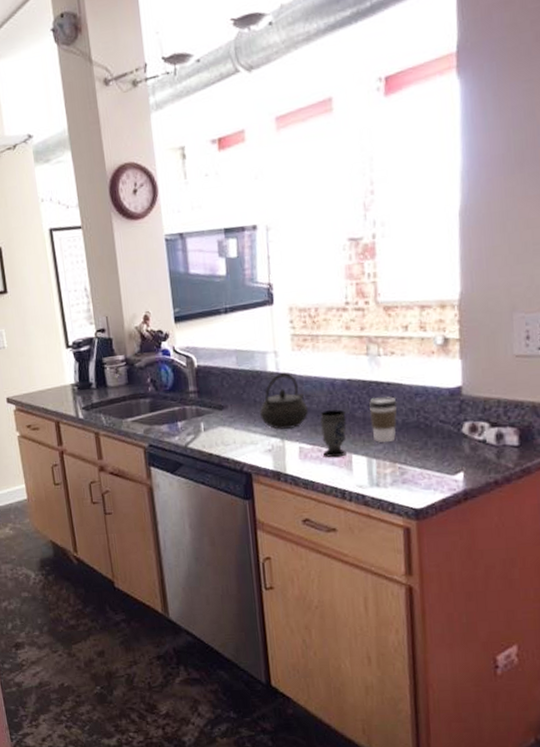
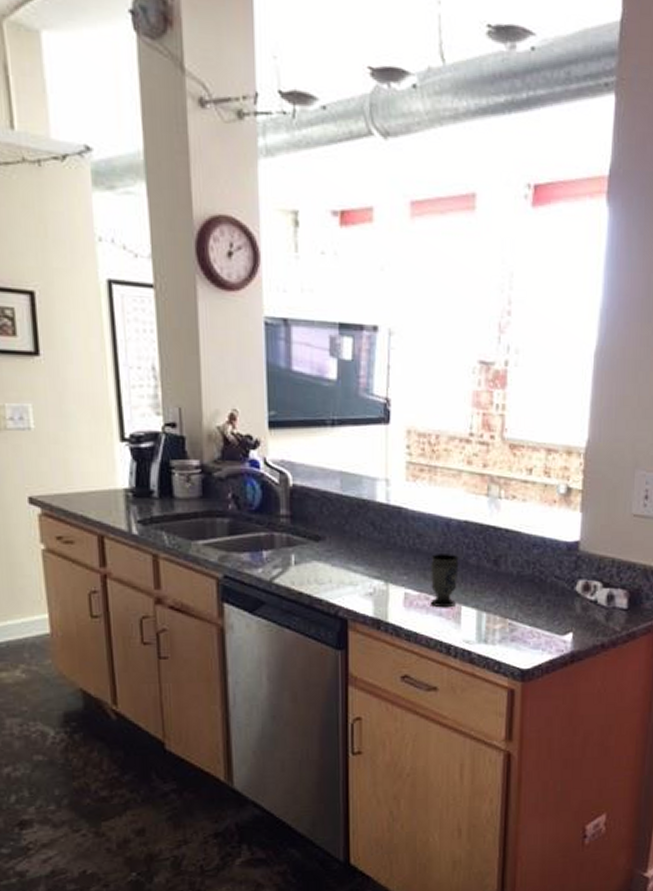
kettle: present [260,373,309,429] -> none [363,506,419,570]
coffee cup: present [368,396,399,444] -> none [483,543,515,596]

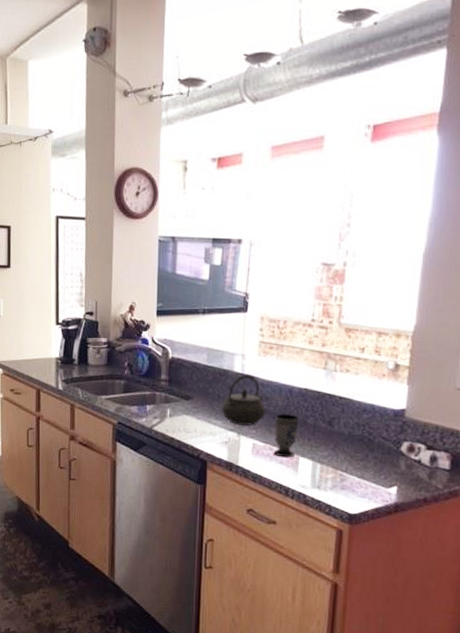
kettle: none [363,506,419,570] -> present [222,375,266,425]

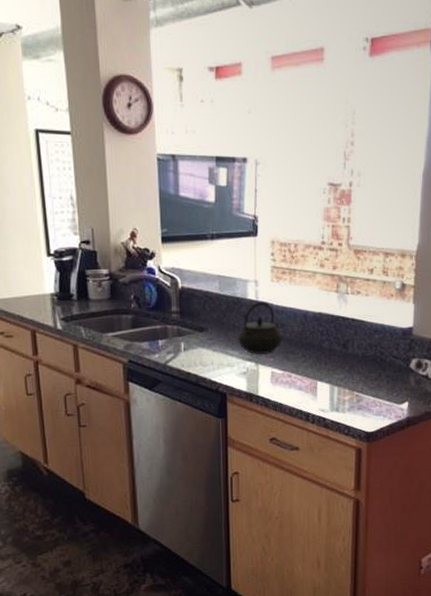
cup: present [273,414,299,458] -> none [291,340,315,383]

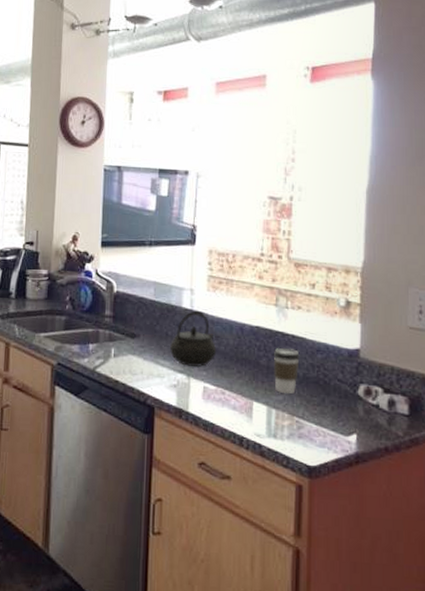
coffee cup: none [335,330,360,373] -> present [273,347,301,395]

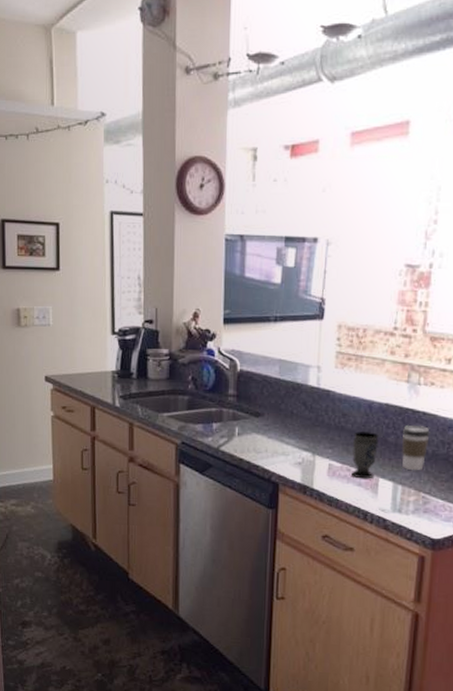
kettle: present [170,311,217,367] -> none [295,389,344,444]
cup: none [225,354,251,403] -> present [350,431,379,479]

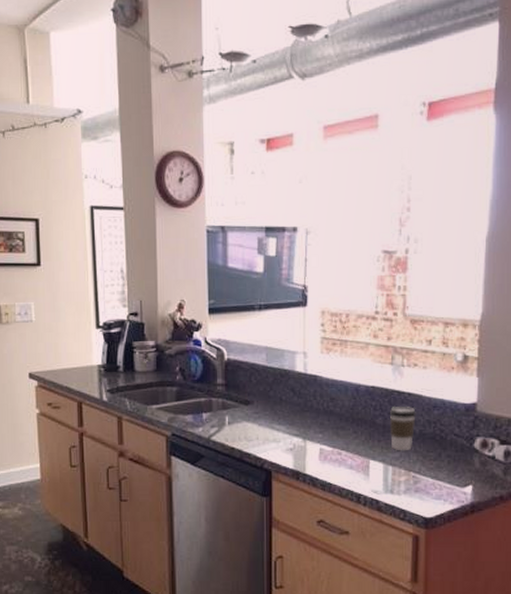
cup: present [350,431,379,479] -> none [342,415,367,462]

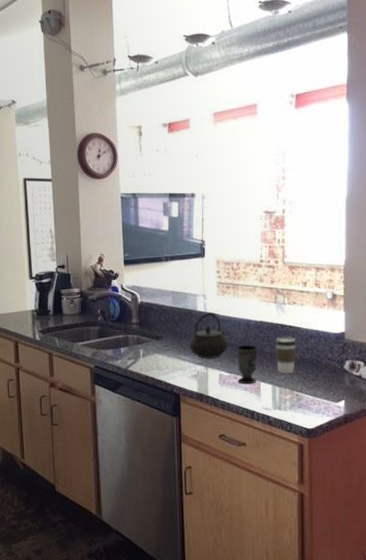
kettle: none [285,374,332,429] -> present [189,313,228,359]
cup: none [342,415,367,462] -> present [237,345,257,384]

